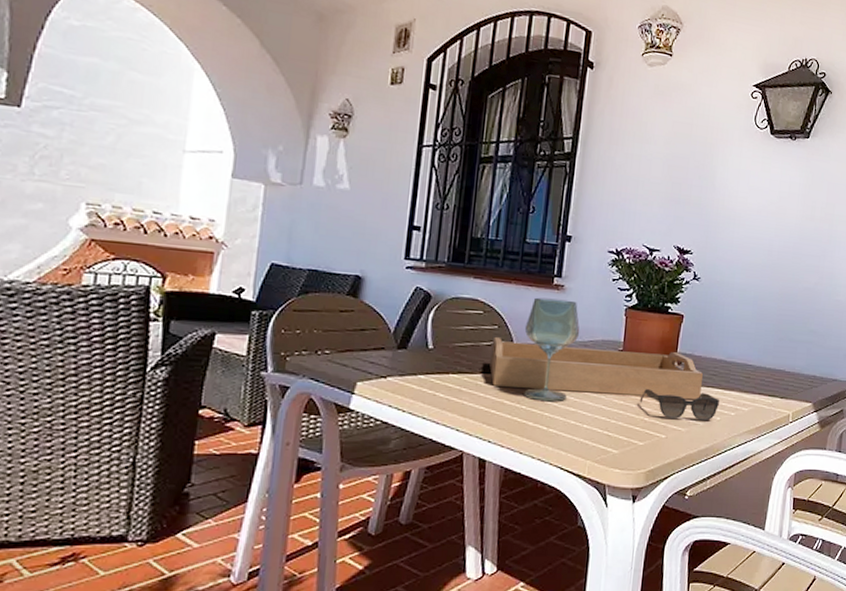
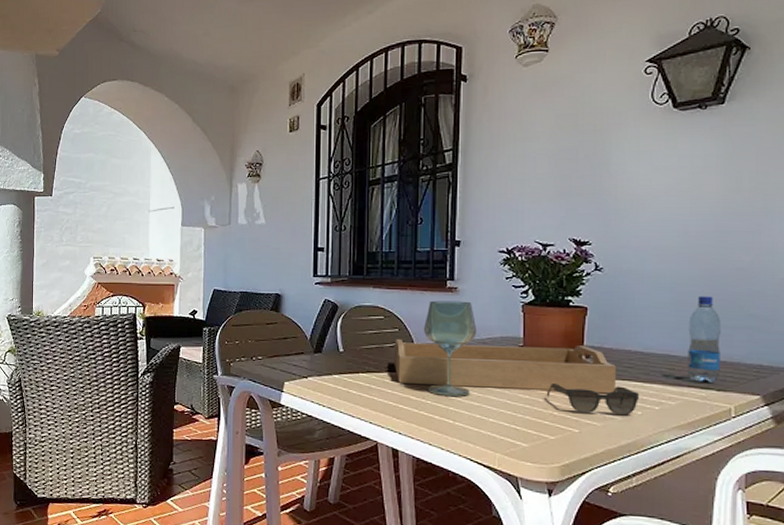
bottle: none [760,310,789,392] -> present [688,296,721,384]

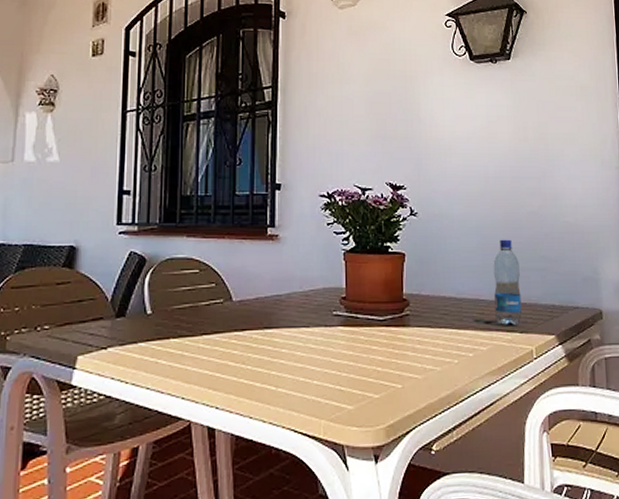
serving tray: present [394,338,616,394] -> none [210,294,434,347]
wine glass: present [423,300,477,396] -> none [242,250,300,358]
sunglasses: present [546,383,639,416] -> none [369,334,455,367]

